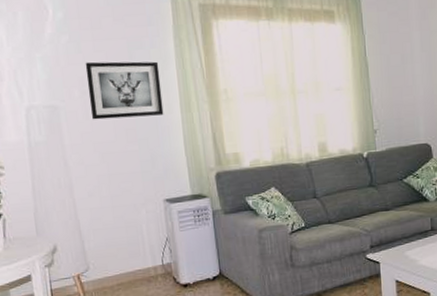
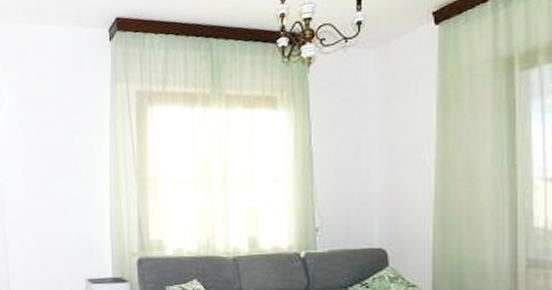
wall art: present [85,61,164,120] -> none [29,144,94,198]

